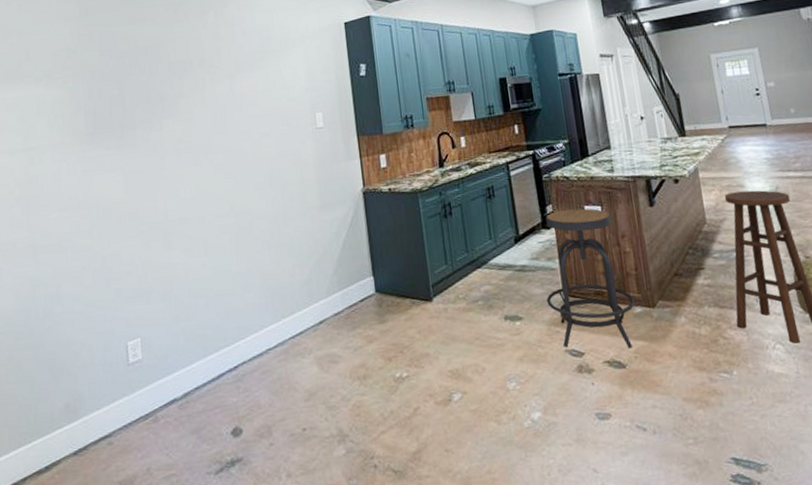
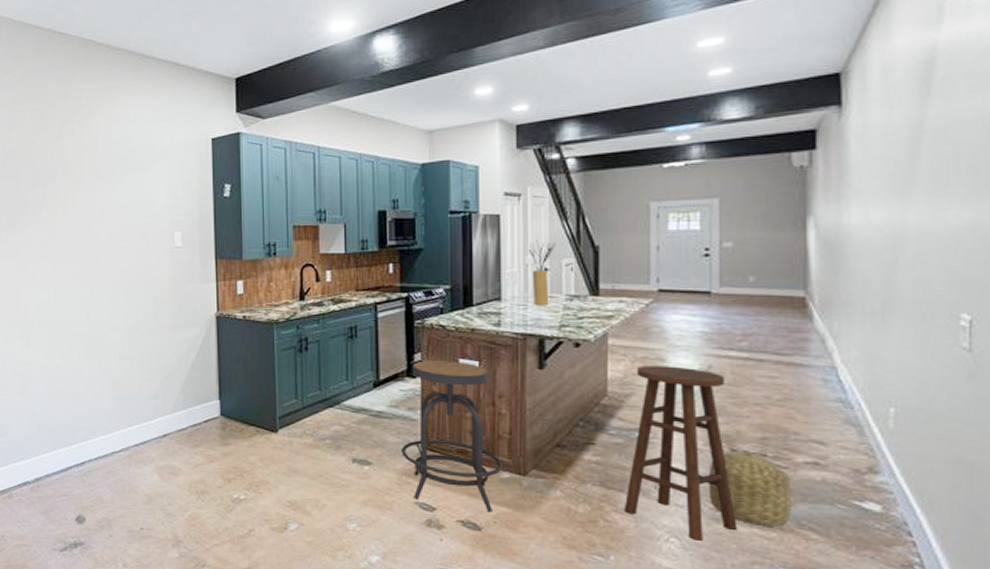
vase: none [626,93,649,151] -> present [528,240,557,306]

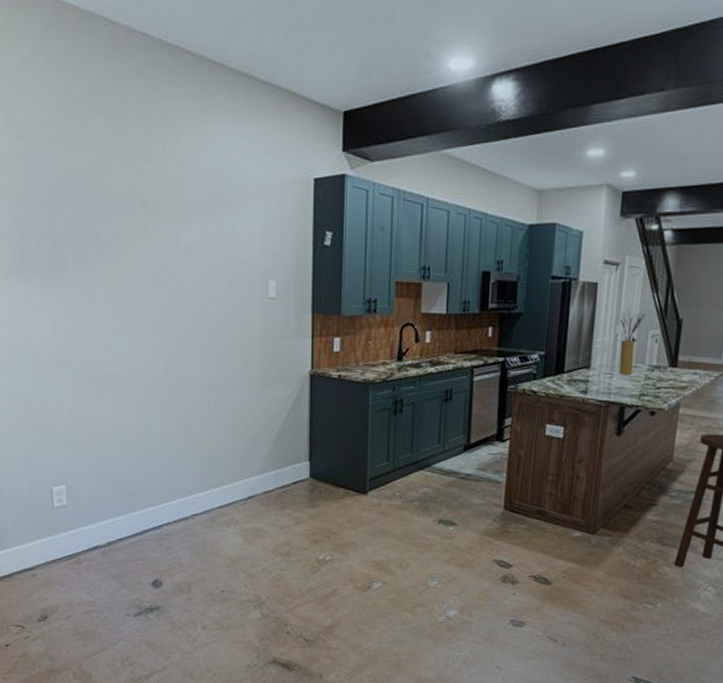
bar stool: present [402,361,503,513] -> none [485,425,576,568]

